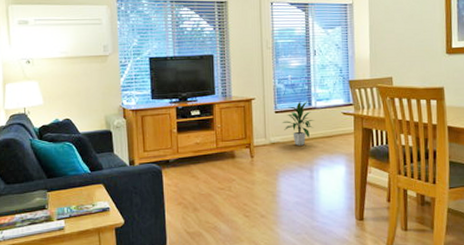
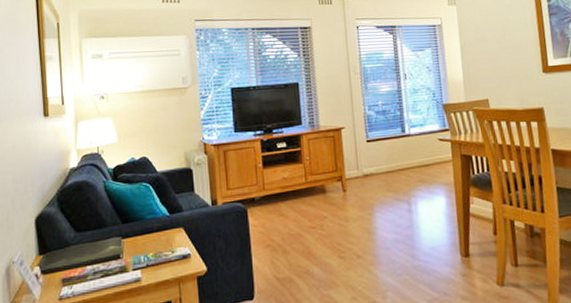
indoor plant: present [282,101,315,146] -> none [375,128,410,177]

